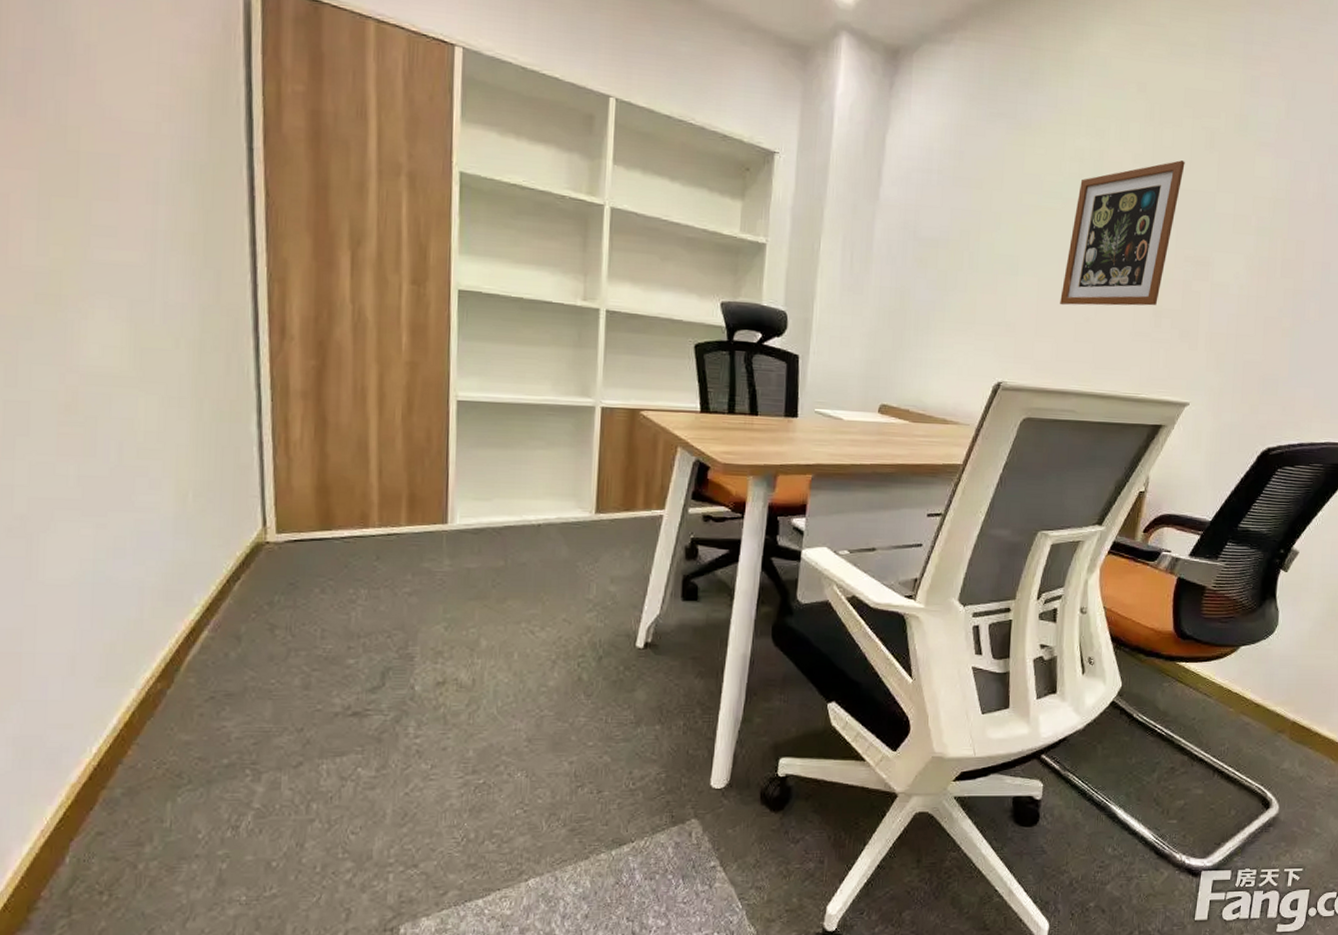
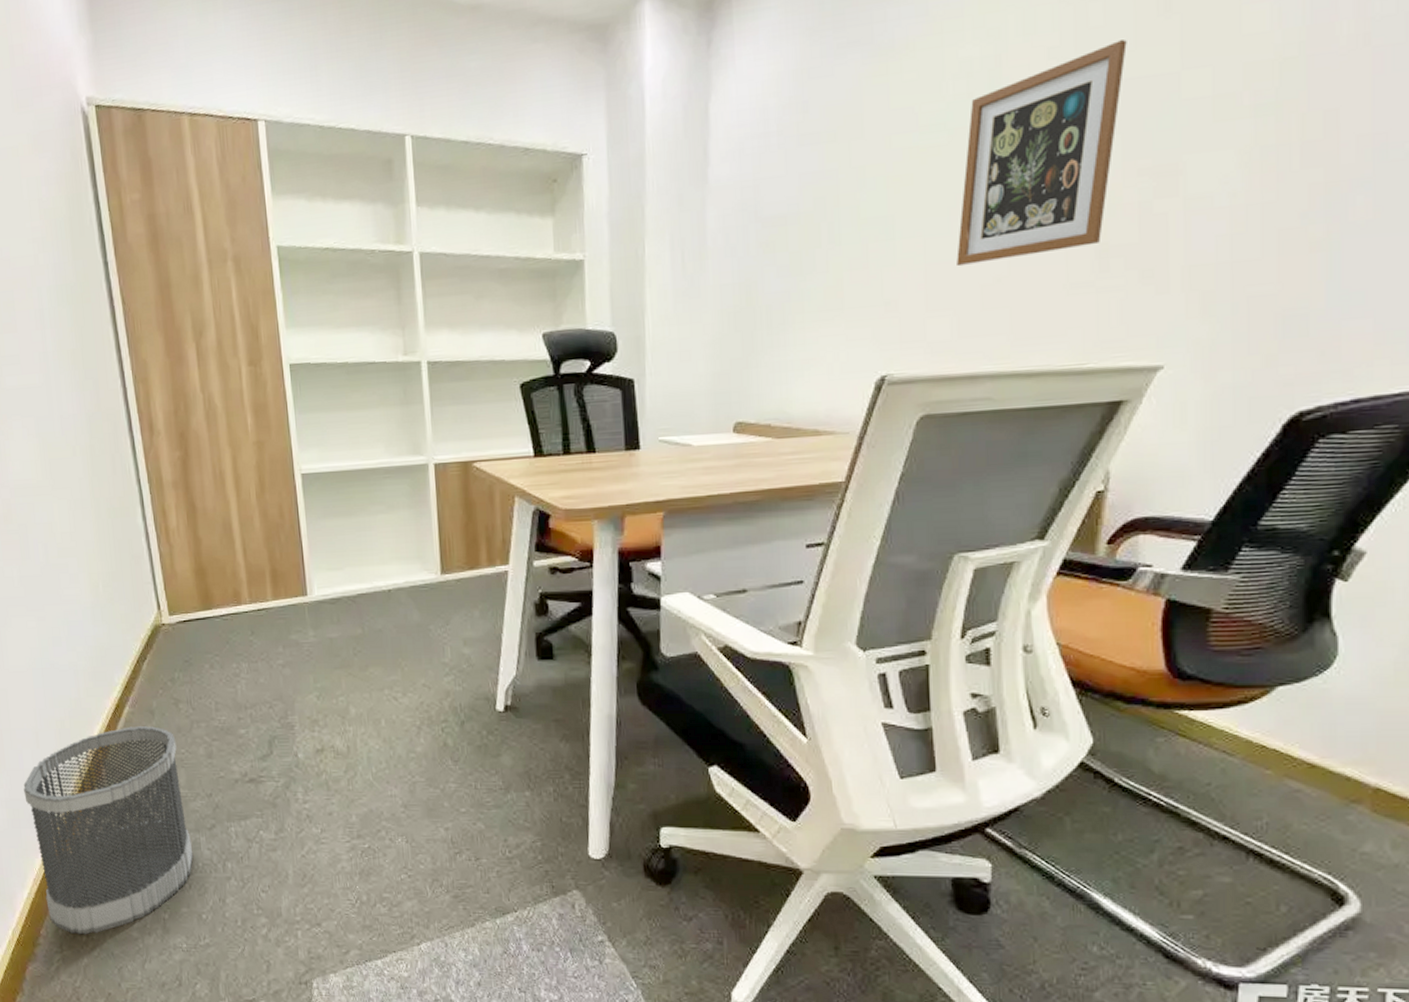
wastebasket: none [43,652,270,894] -> present [23,725,194,935]

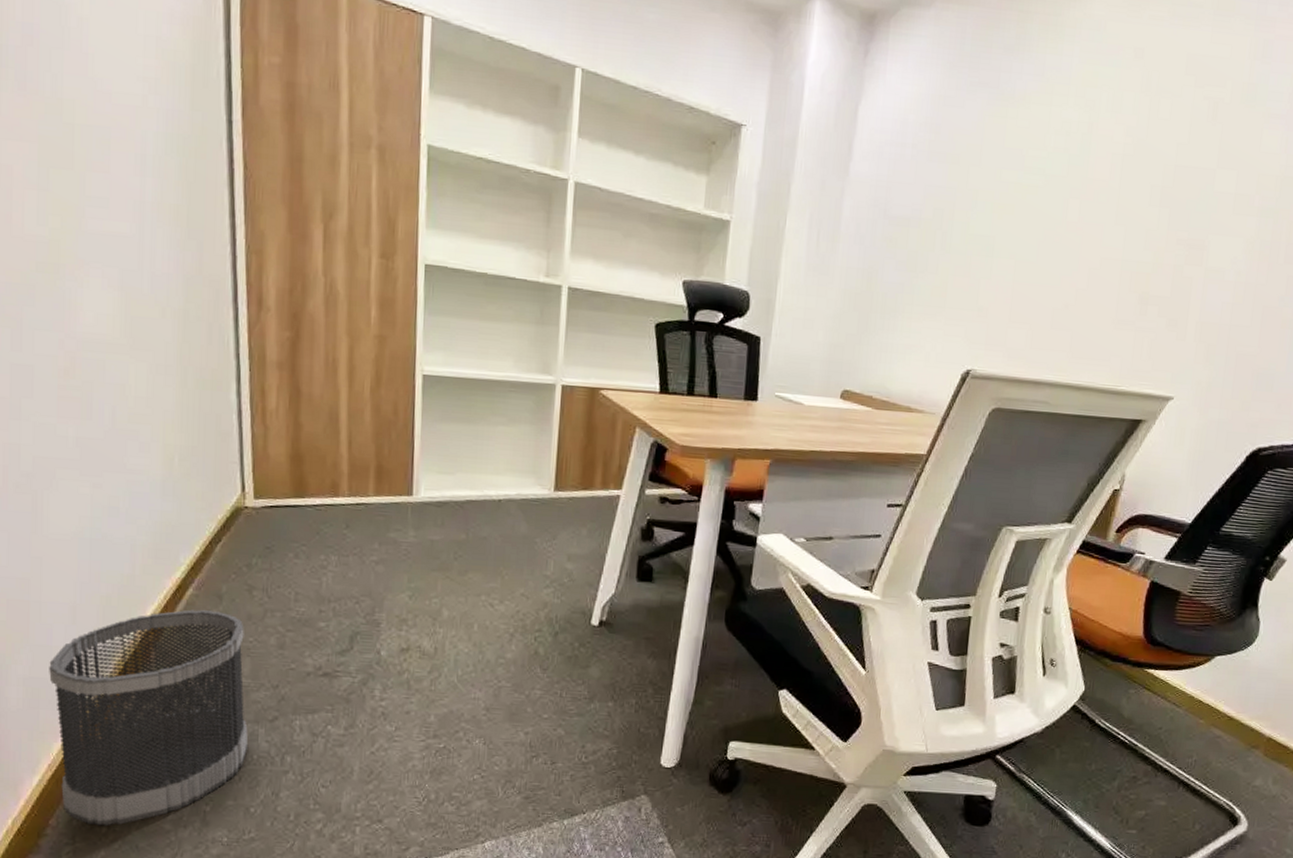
wall art: present [956,39,1127,267] -> none [1037,134,1183,292]

